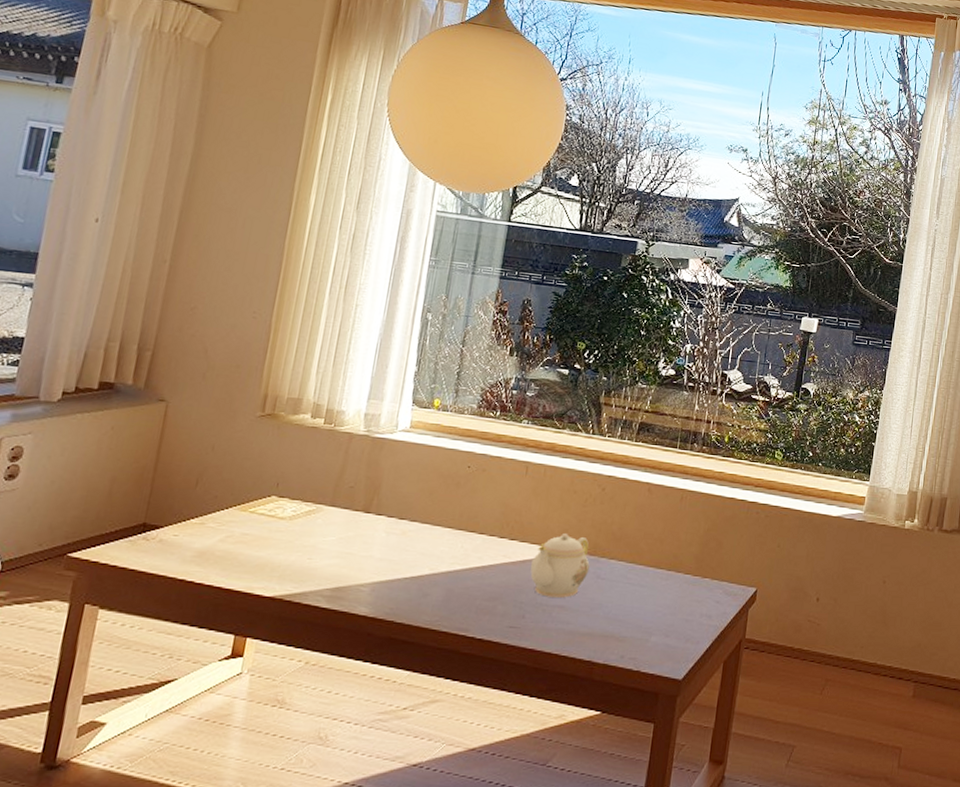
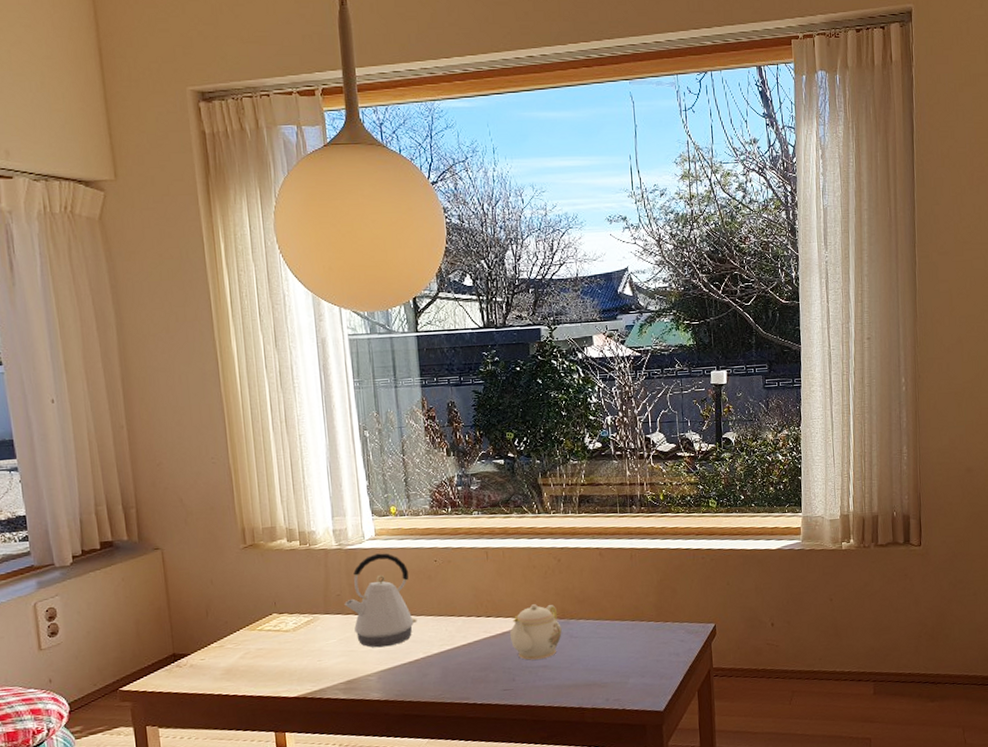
kettle: none [356,448,437,555] -> present [344,553,417,648]

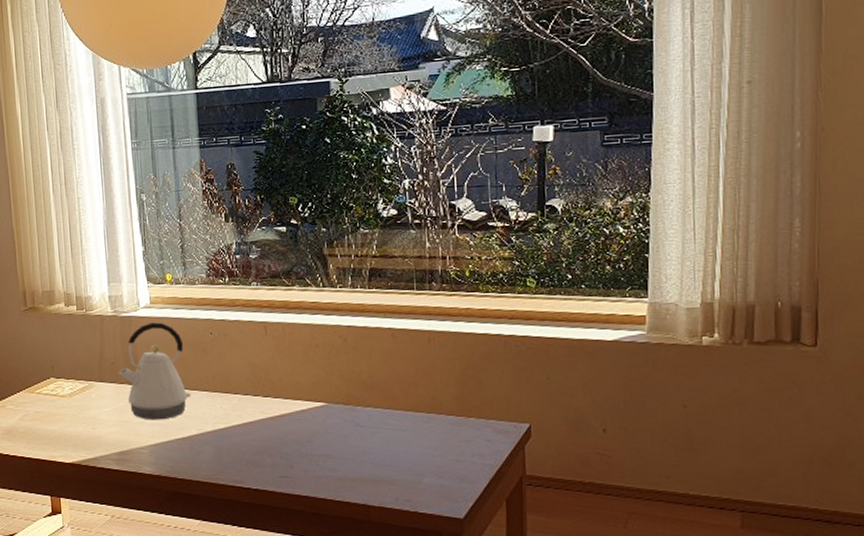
teapot: present [509,604,562,660] -> none [288,386,347,447]

